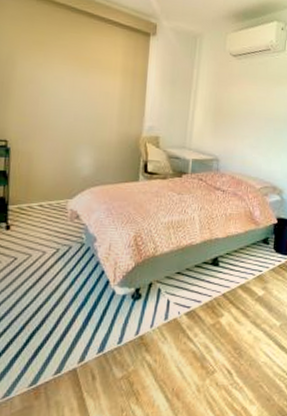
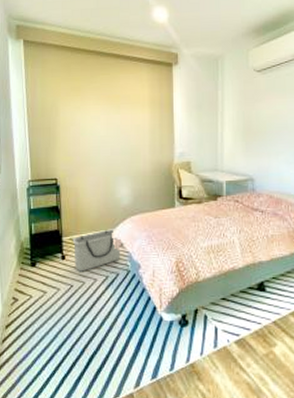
storage bin: none [20,199,75,244] -> present [72,229,120,272]

